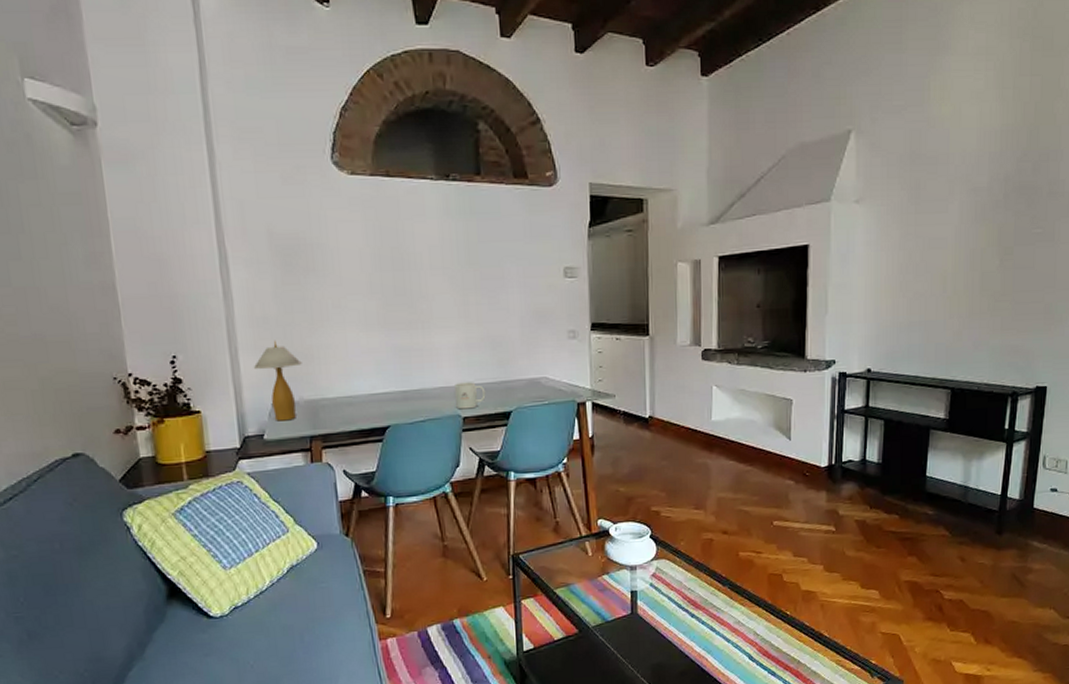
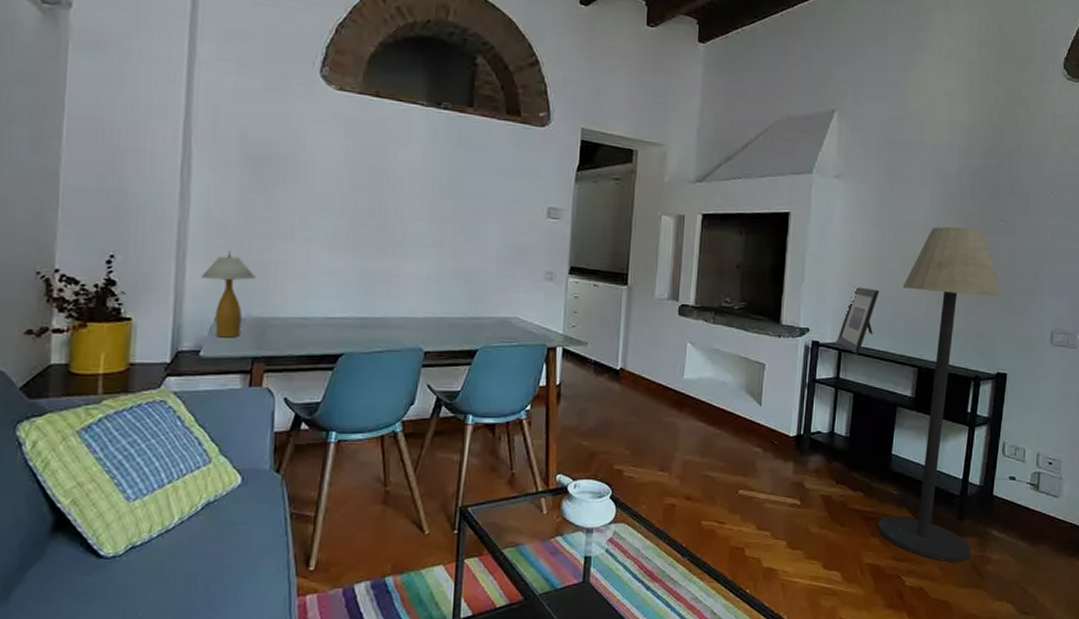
mug: present [454,382,486,410] -> none [418,314,452,344]
picture frame: none [864,313,908,381] -> present [837,287,880,354]
floor lamp: none [914,239,1040,575] -> present [878,226,1002,563]

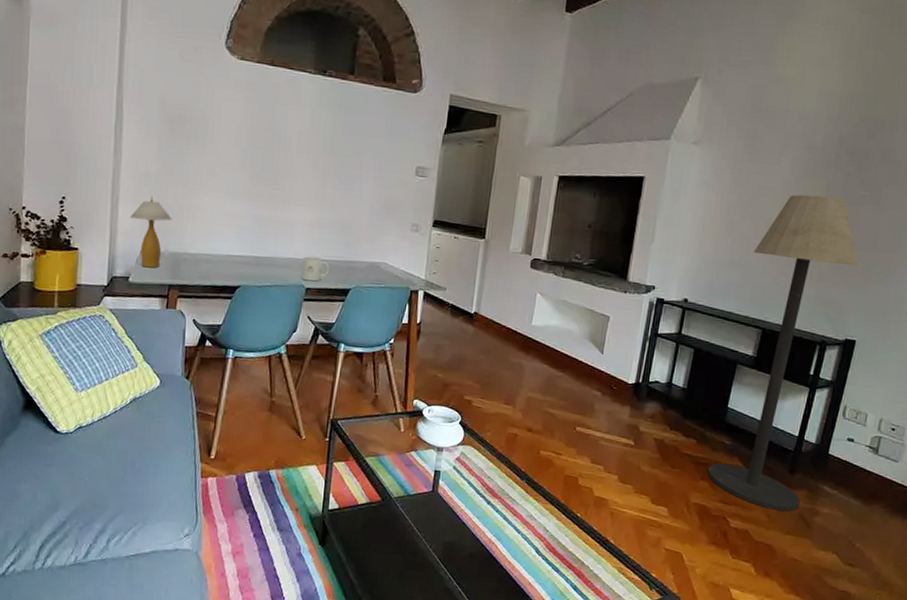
mug: none [418,314,452,344] -> present [301,256,330,282]
picture frame: present [837,287,880,354] -> none [681,249,730,313]

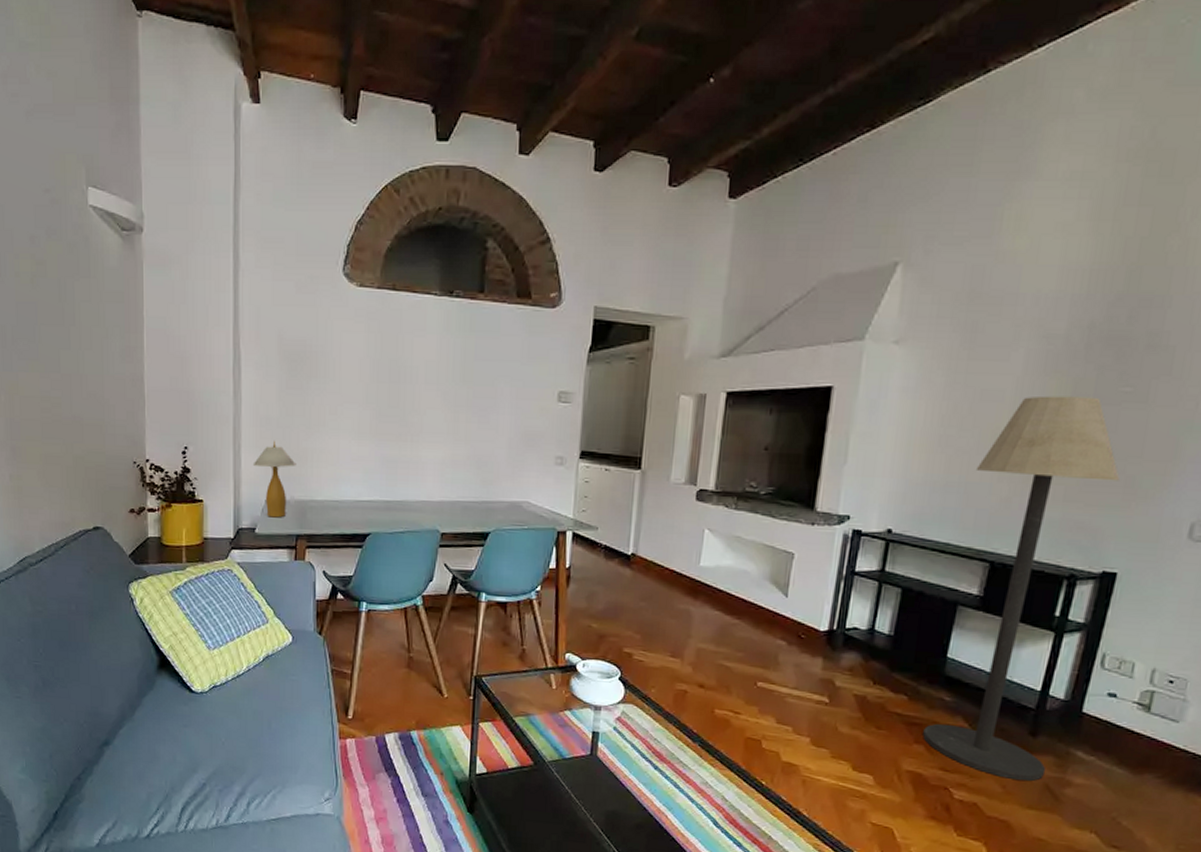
mug: present [301,256,330,282] -> none [435,498,466,526]

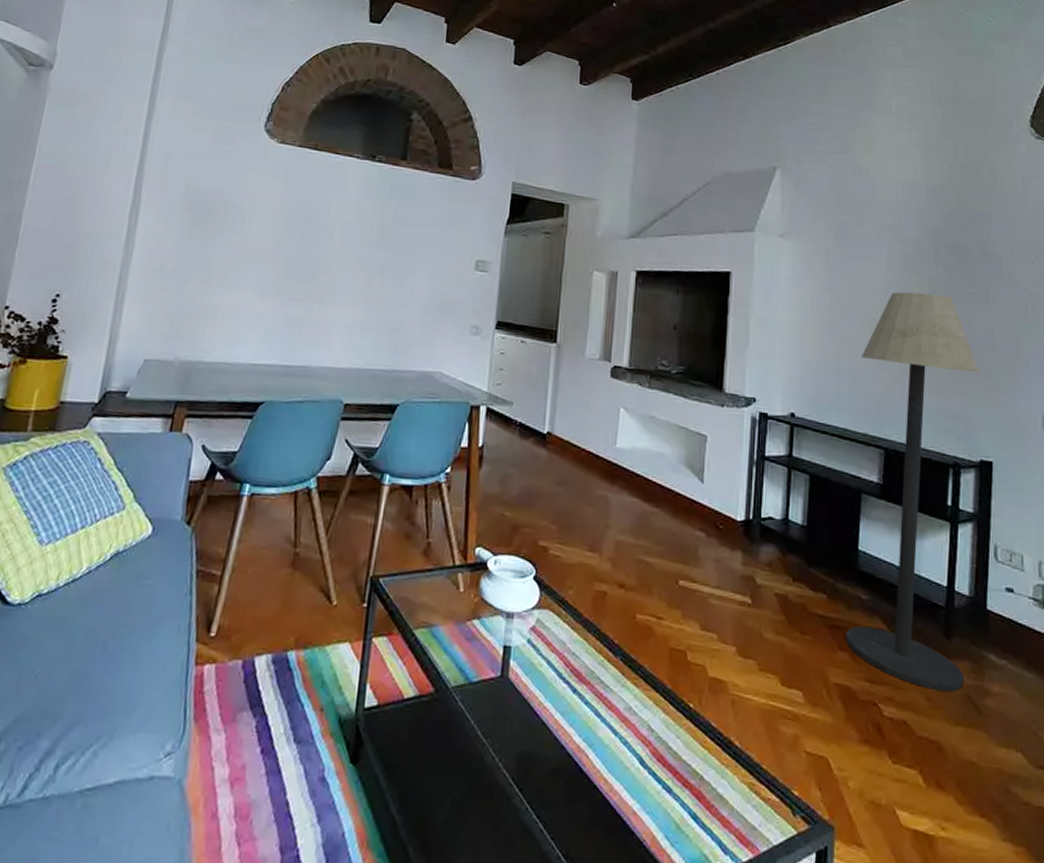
table lamp: present [252,440,296,518] -> none [135,292,187,381]

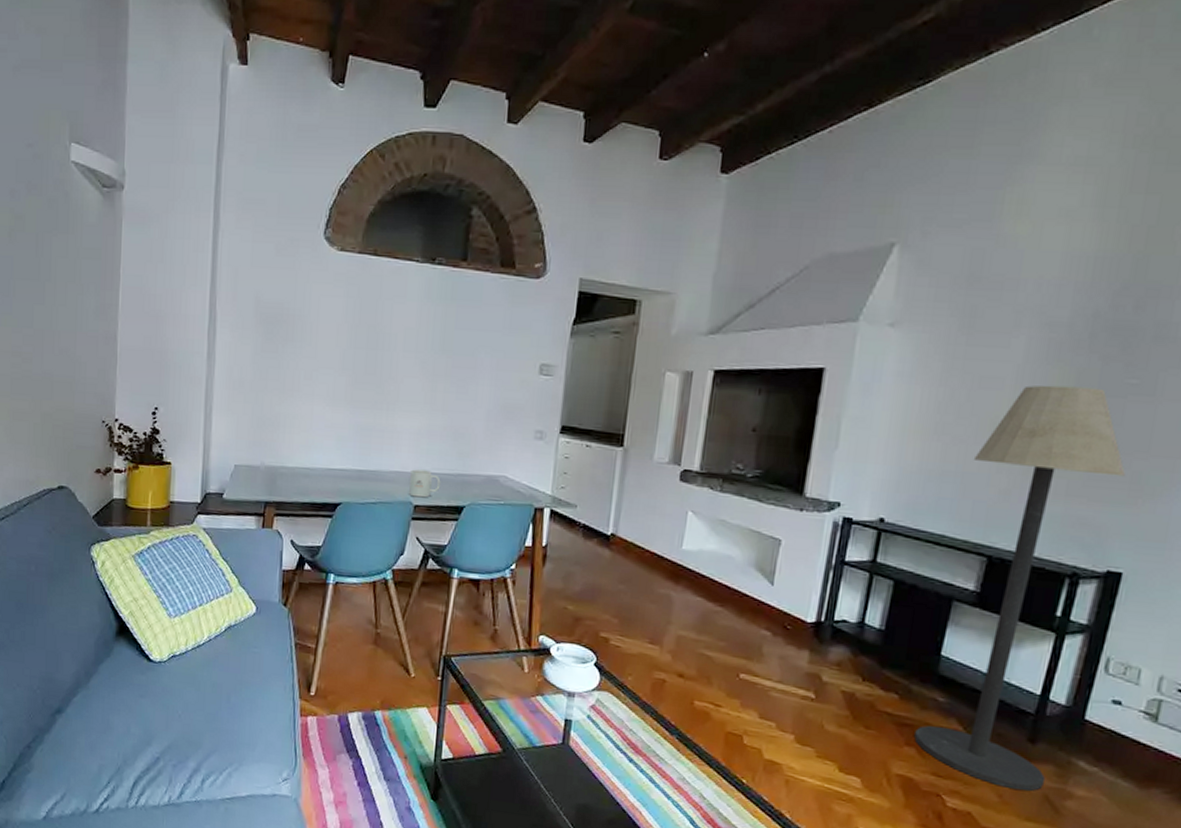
mug: none [339,365,374,396] -> present [408,469,441,498]

